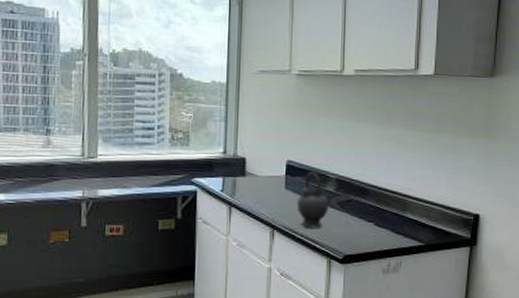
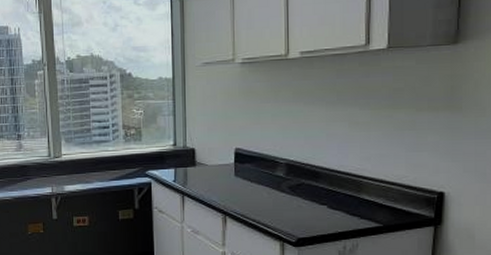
teapot: present [296,171,330,228] -> none [247,158,280,213]

